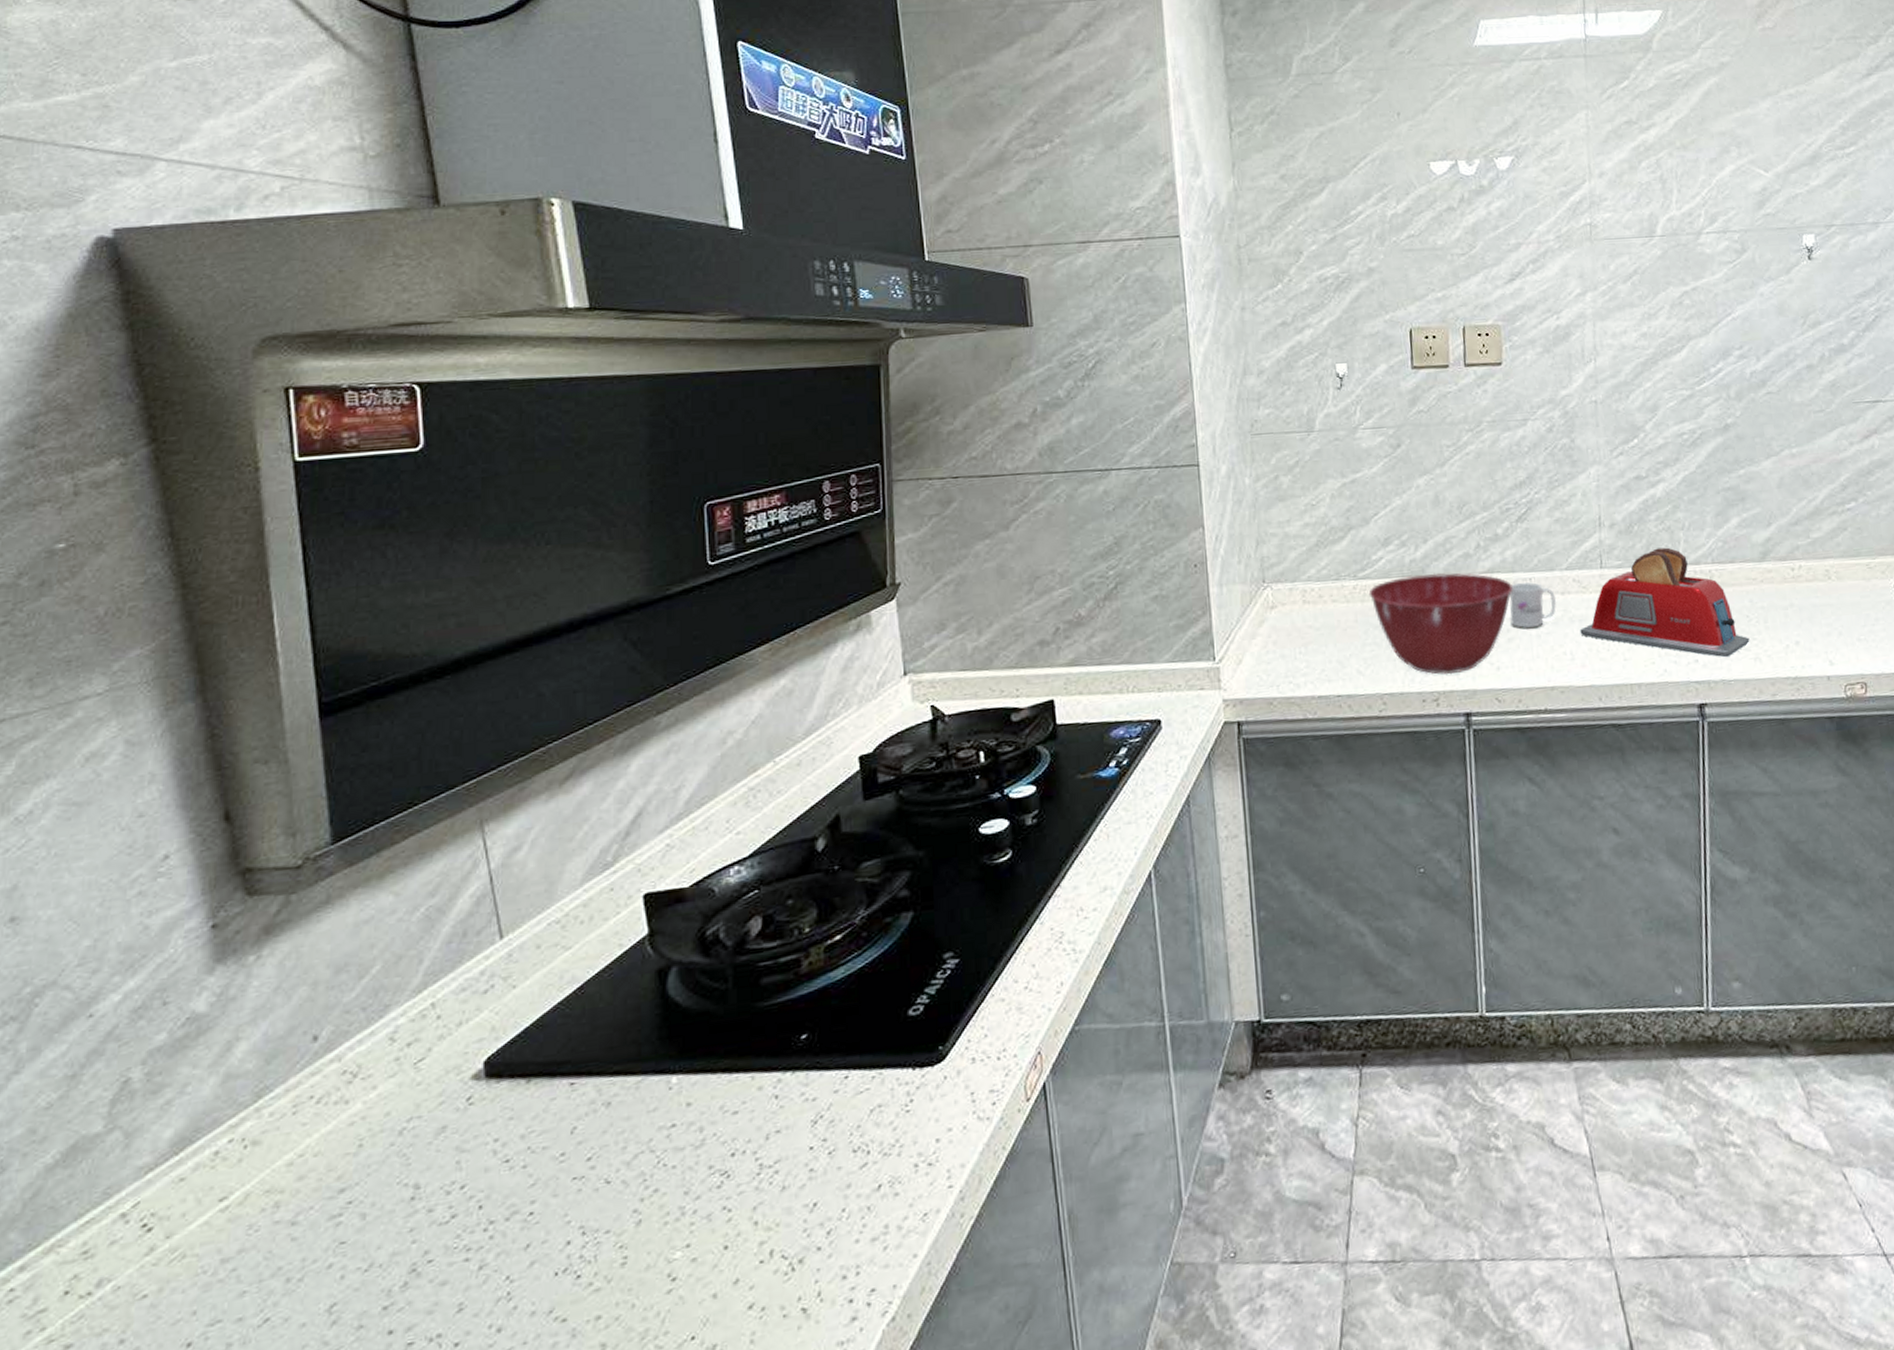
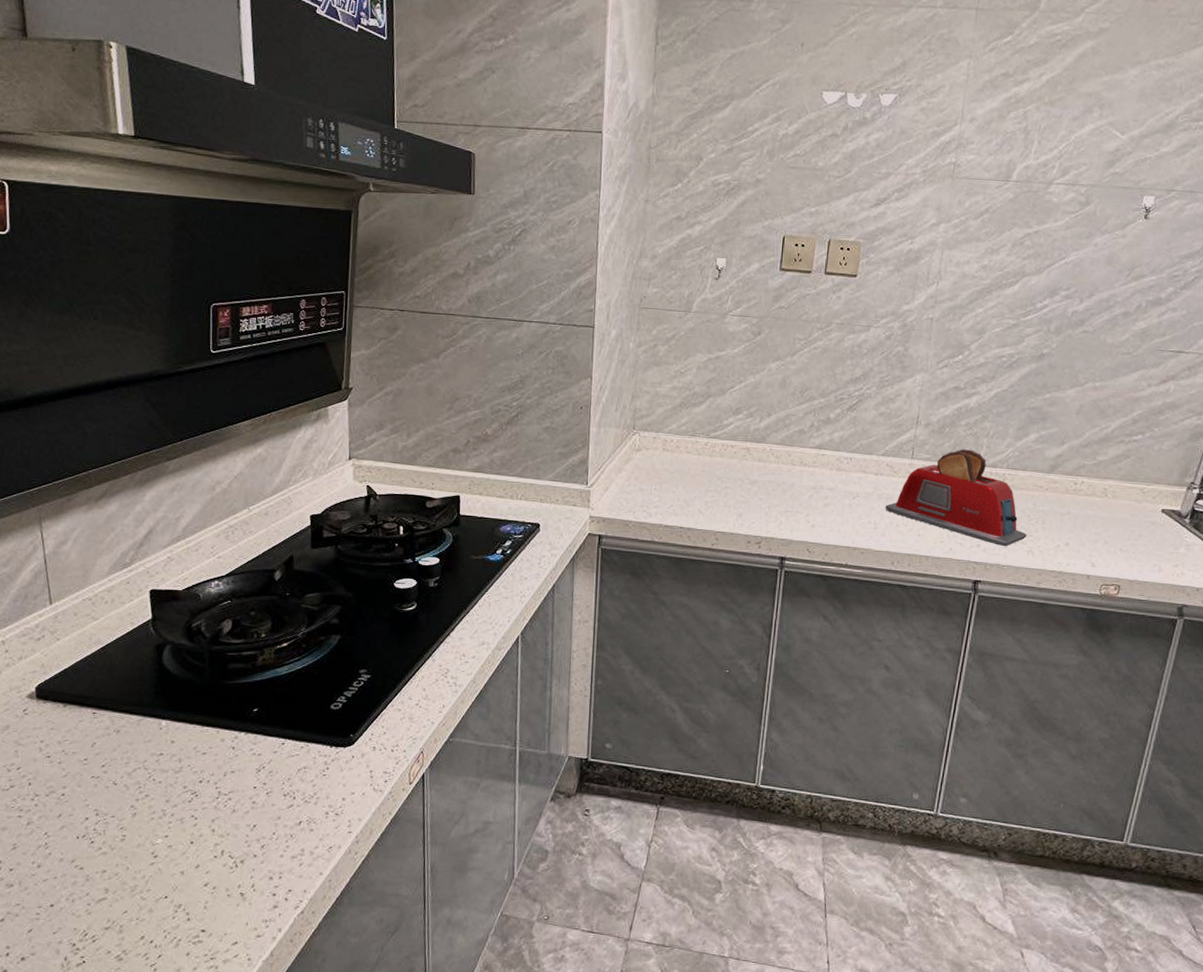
mixing bowl: present [1368,573,1513,675] -> none [716,441,835,525]
mug: present [1509,582,1557,628] -> none [829,459,870,499]

